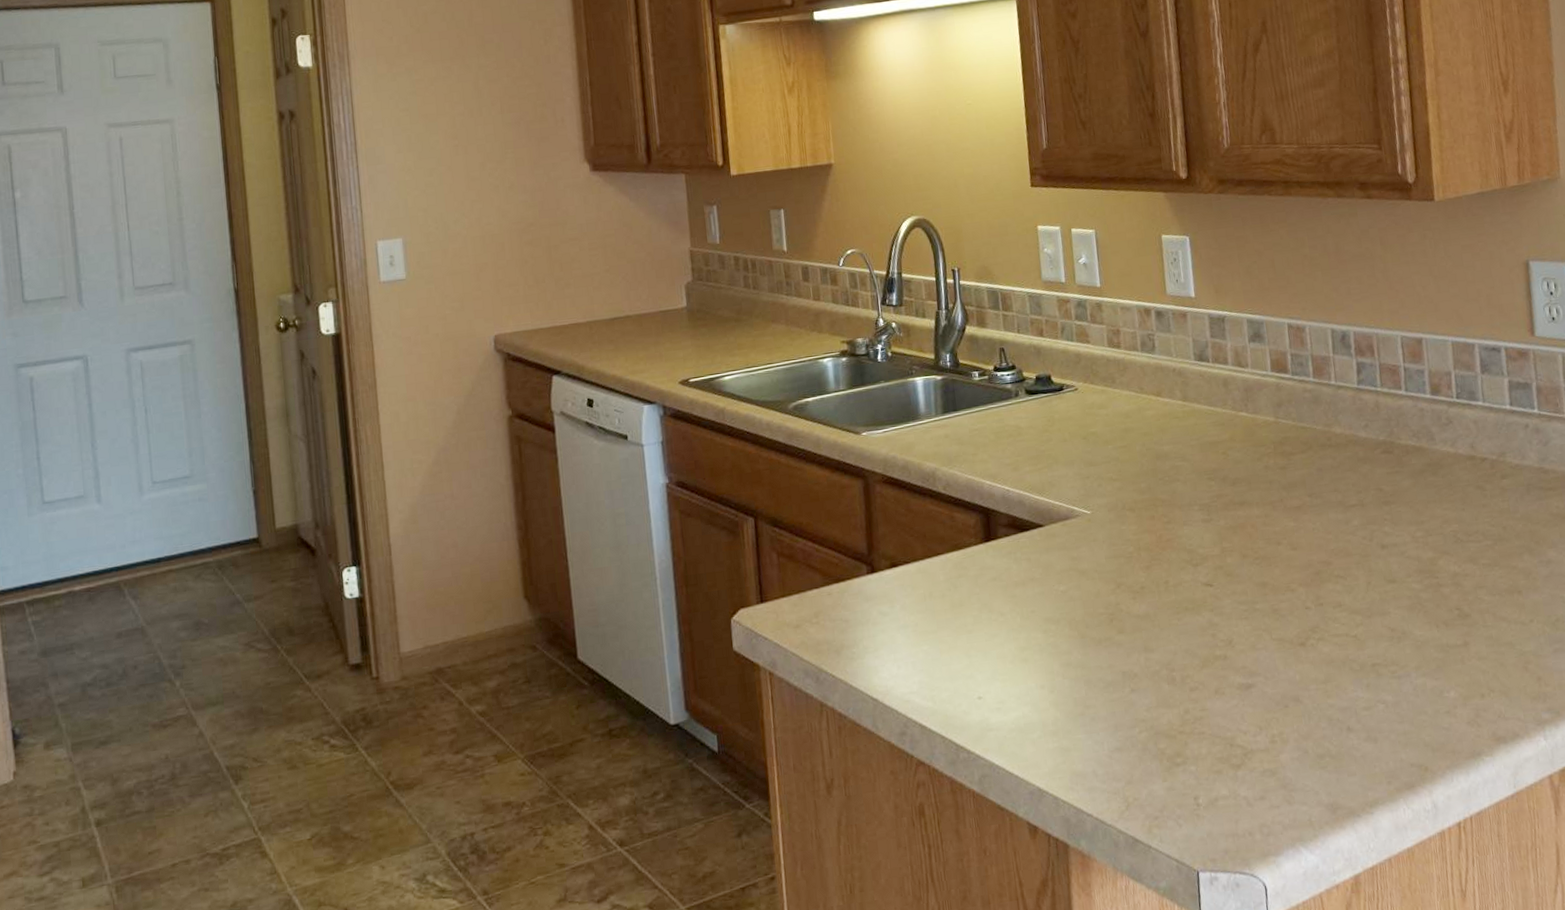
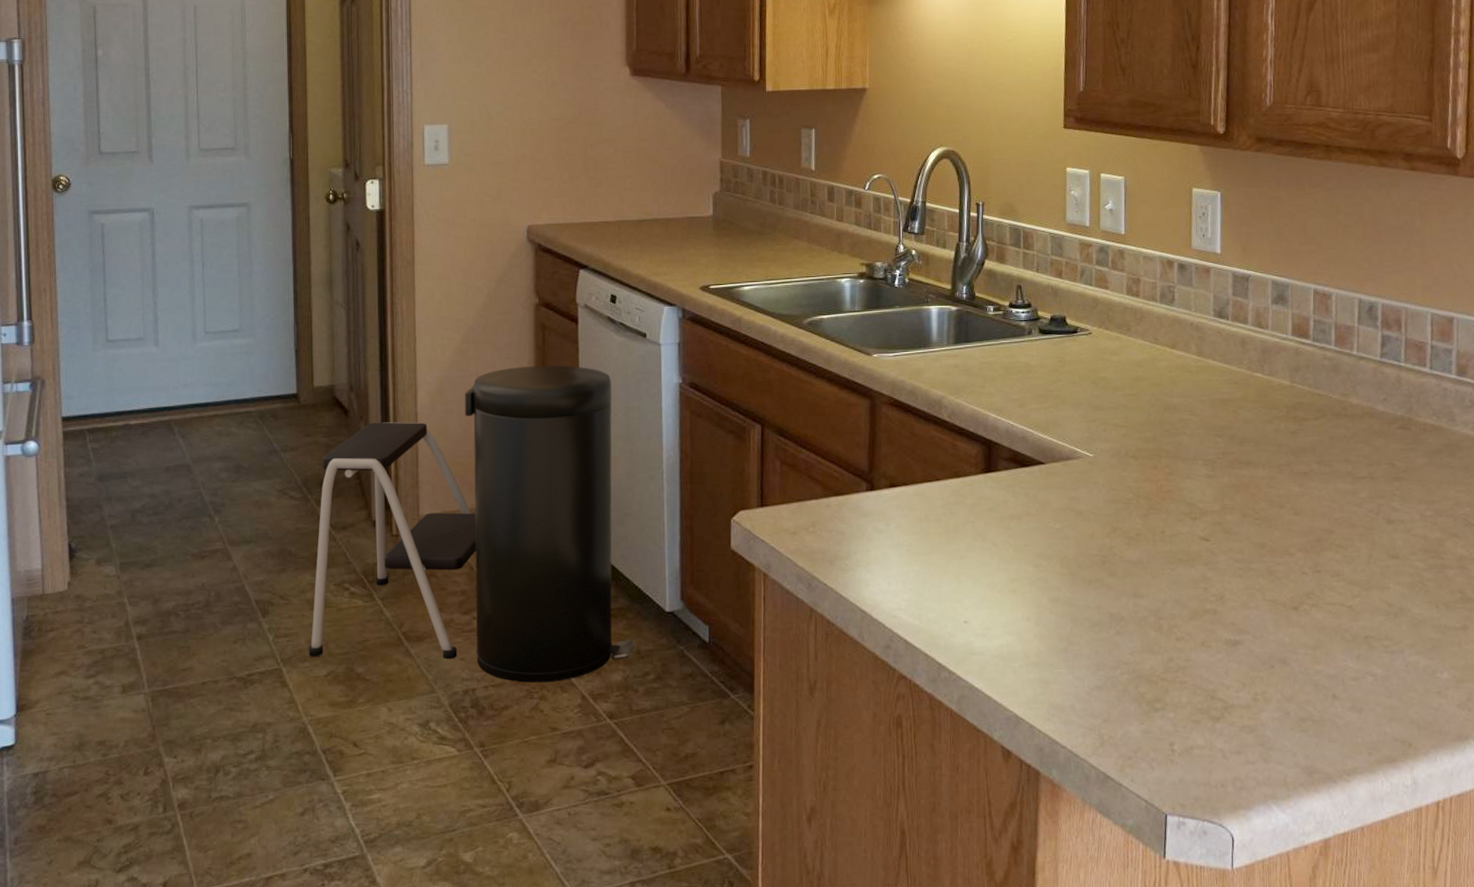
step stool: none [288,554,464,821] -> present [308,422,477,659]
pedal bin: none [439,477,640,819] -> present [464,365,634,683]

